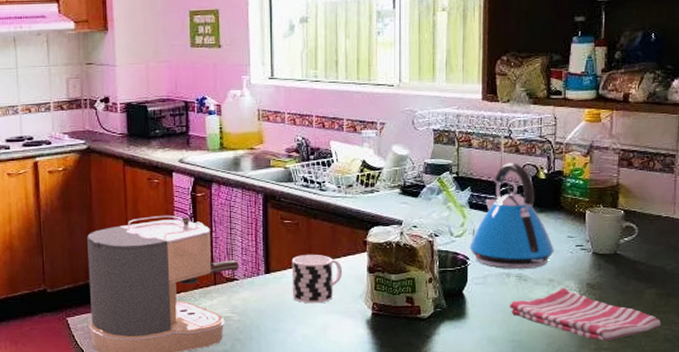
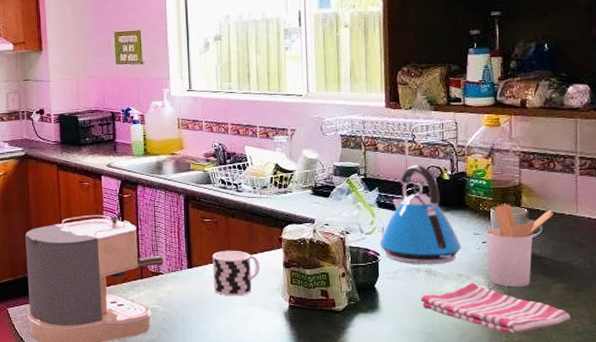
utensil holder: none [579,205,650,293] -> present [485,204,554,288]

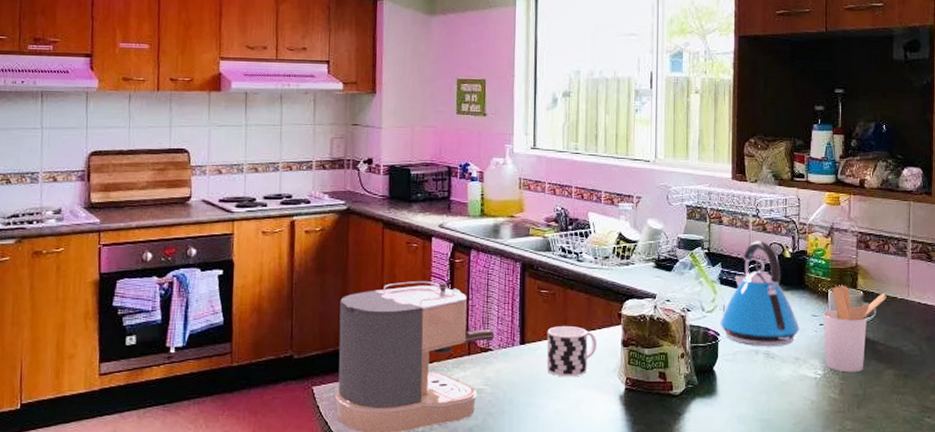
dish towel: present [421,282,570,333] -> none [758,366,899,421]

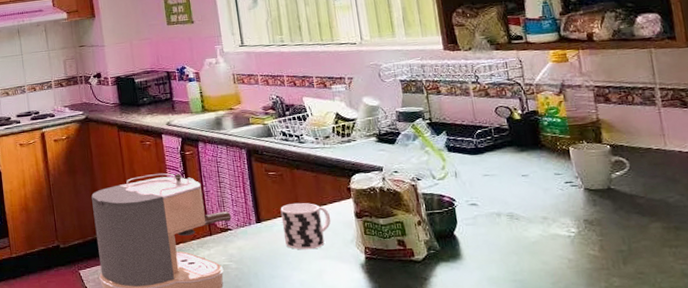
kettle: present [720,241,800,346] -> none [453,106,543,209]
utensil holder: present [822,285,887,373] -> none [566,141,640,229]

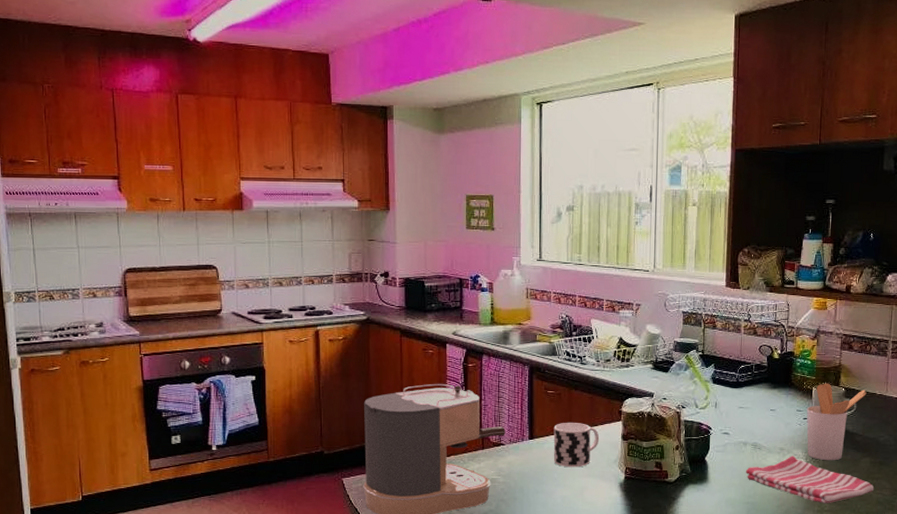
dish towel: none [505,225,674,278] -> present [746,456,874,503]
utensil holder: none [566,141,640,229] -> present [806,383,867,461]

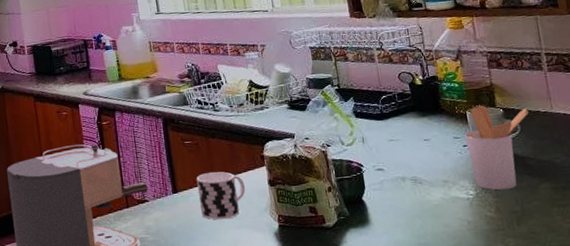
dish towel: present [746,456,874,503] -> none [410,187,562,239]

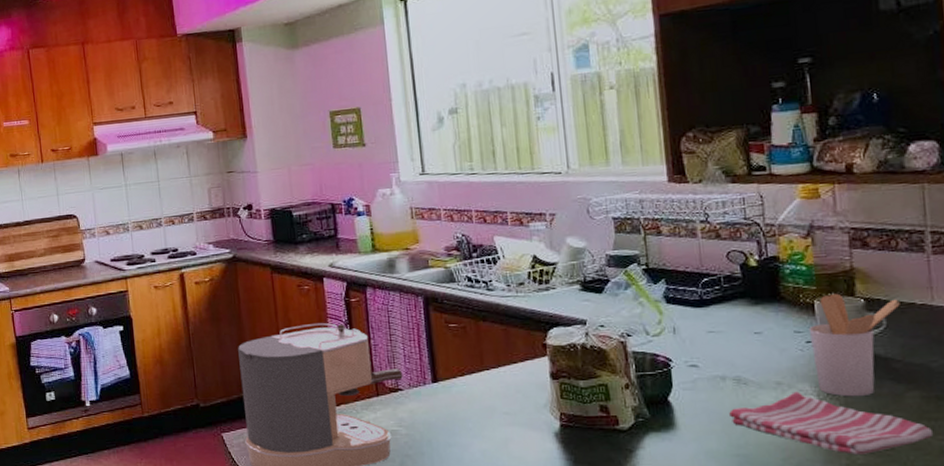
cup: present [196,171,246,220] -> none [461,360,522,415]
dish towel: none [410,187,562,239] -> present [729,391,932,454]

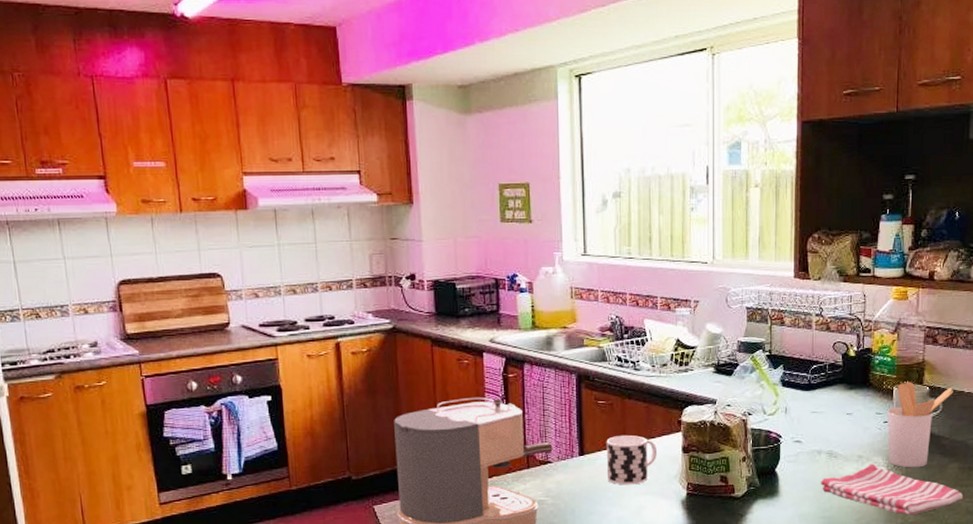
cup: none [461,360,522,415] -> present [606,435,658,485]

